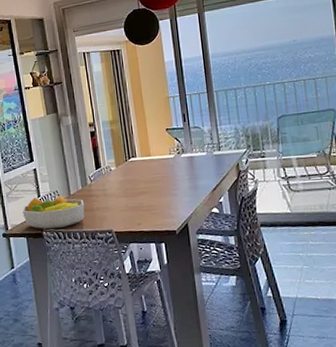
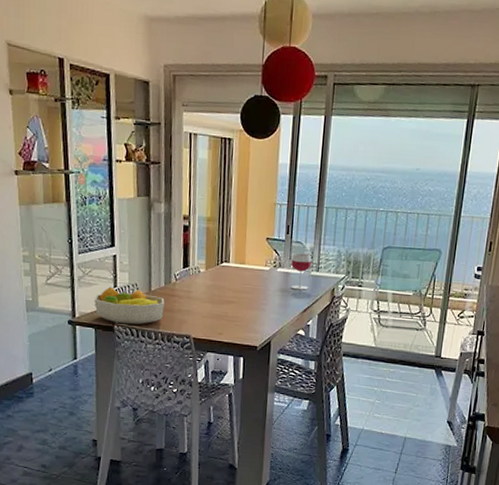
wineglass: none [193,136,214,171] -> present [291,253,312,290]

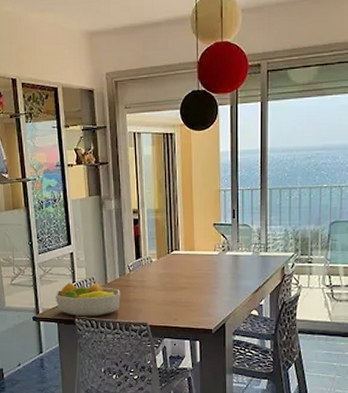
wineglass: present [291,253,312,290] -> none [240,235,260,271]

